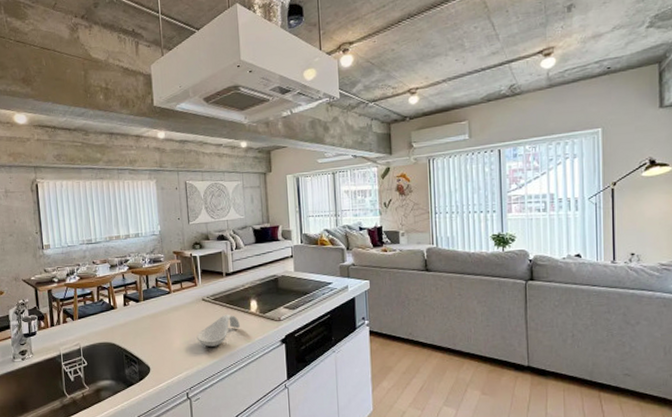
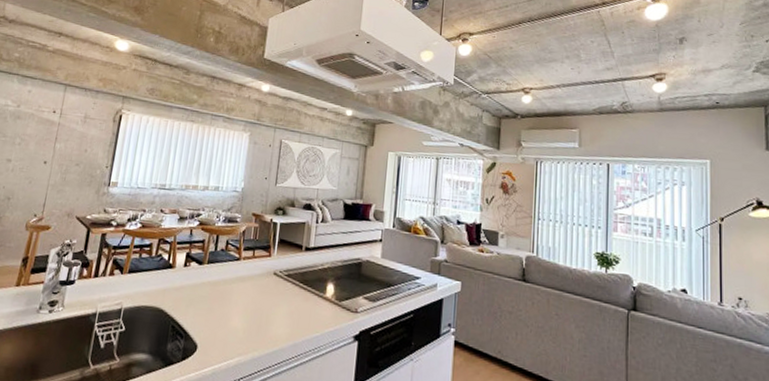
spoon rest: present [196,314,240,347] -> none [259,294,311,332]

